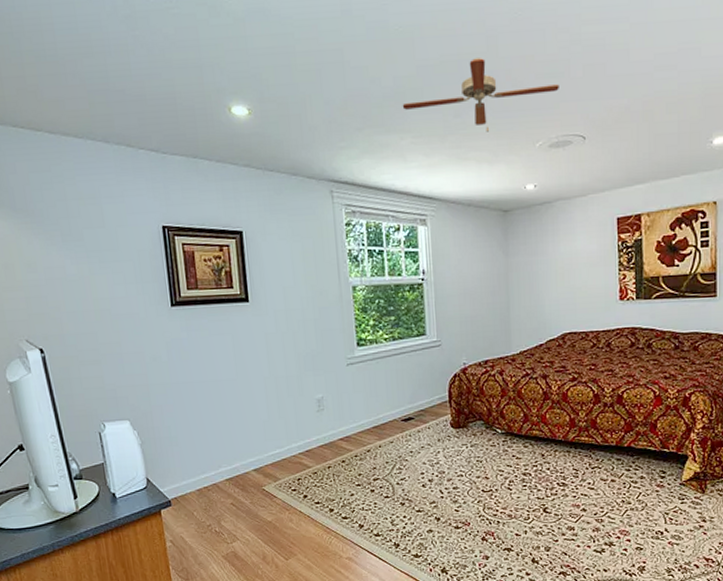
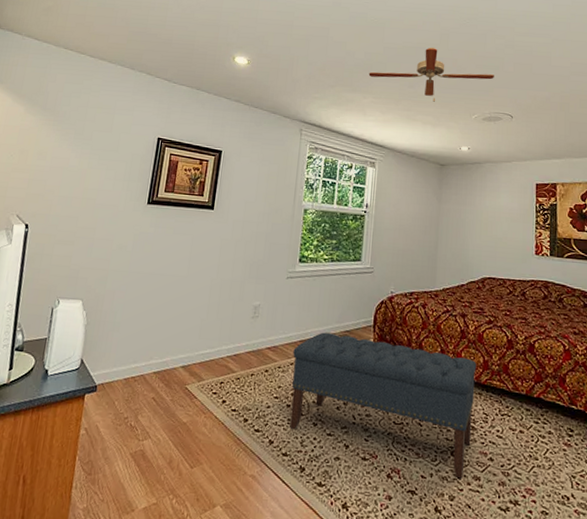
bench: none [367,414,563,530] -> present [290,332,477,478]

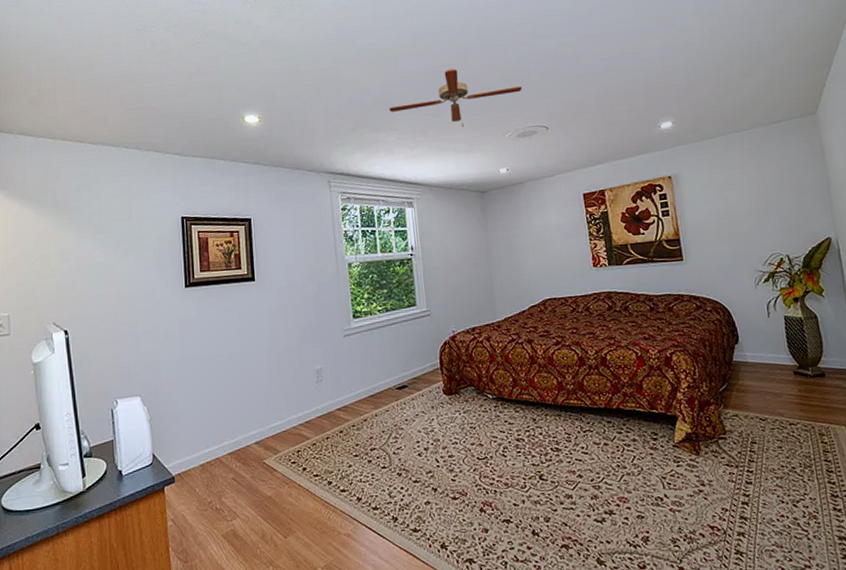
bench: present [290,332,477,478] -> none [364,381,558,499]

